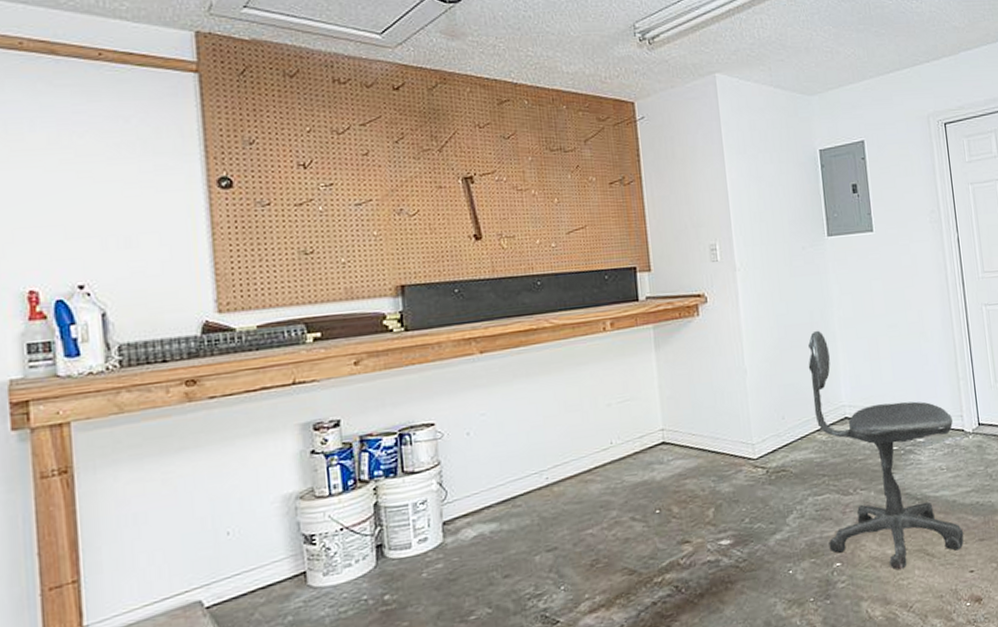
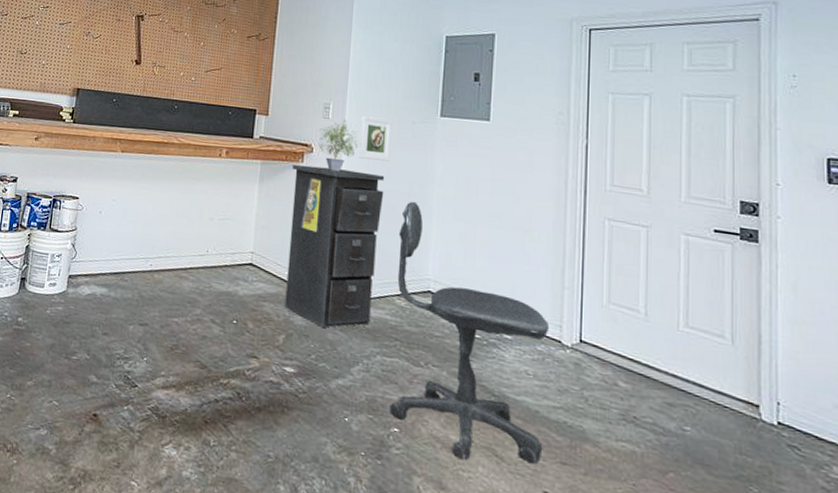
filing cabinet: none [687,310,796,487] -> present [284,164,385,328]
potted plant: none [711,258,754,318] -> present [318,119,359,172]
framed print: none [750,249,787,298] -> present [358,116,393,161]

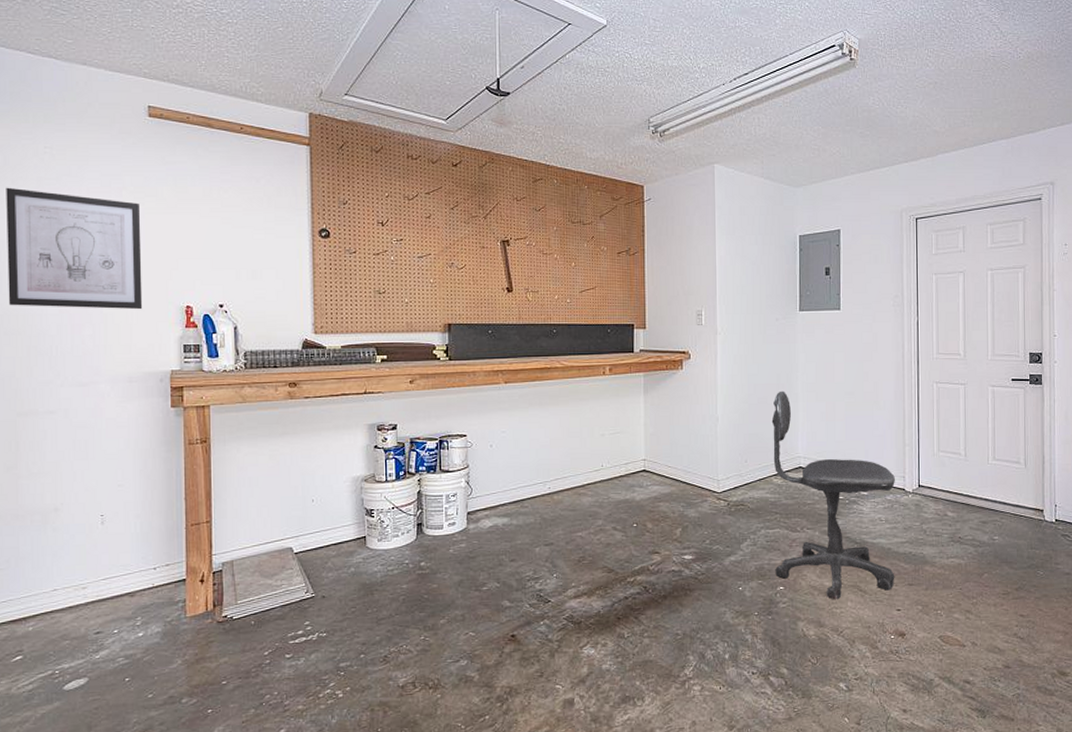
filing cabinet: present [284,164,385,328] -> none [672,370,756,515]
potted plant: present [318,119,359,172] -> none [694,324,731,374]
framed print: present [358,116,393,161] -> none [731,318,759,358]

